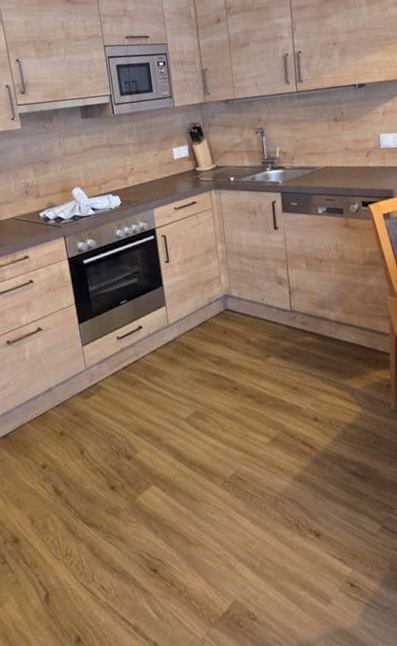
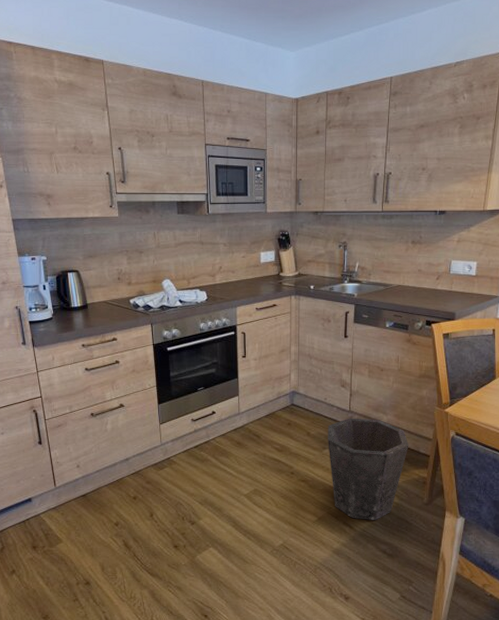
waste bin: none [269,317,364,437] -> present [328,418,409,520]

